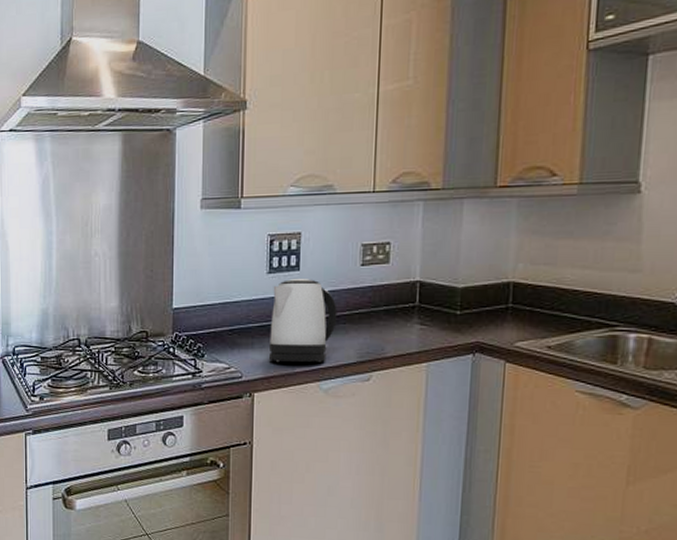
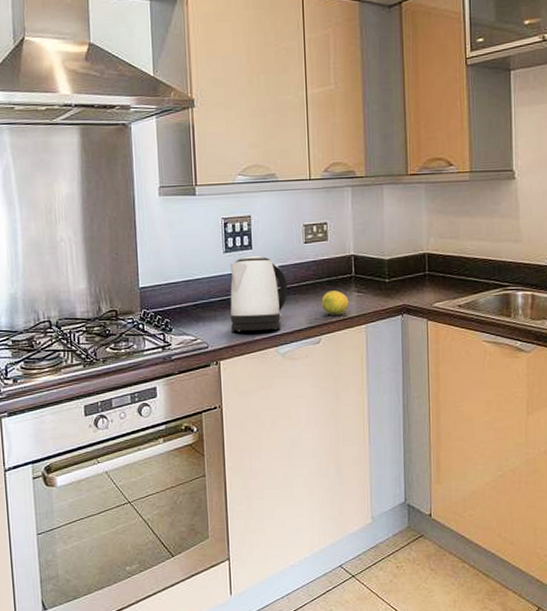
fruit: none [376,321,409,350] -> present [321,290,349,315]

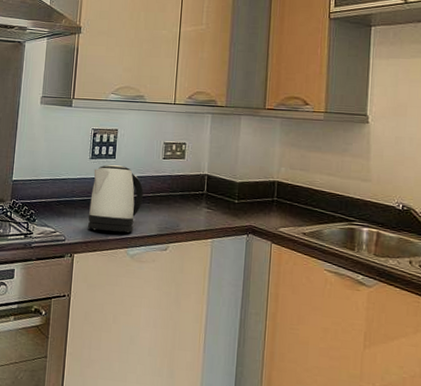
fruit: present [321,290,349,315] -> none [172,204,198,227]

